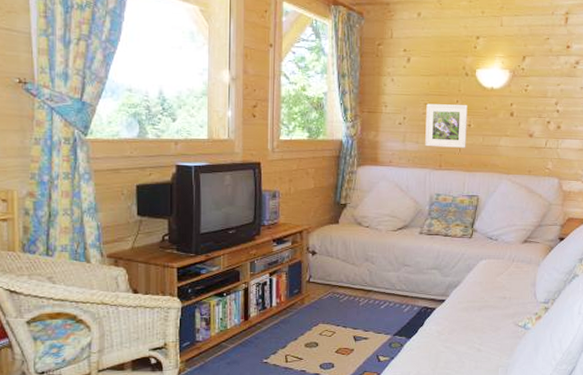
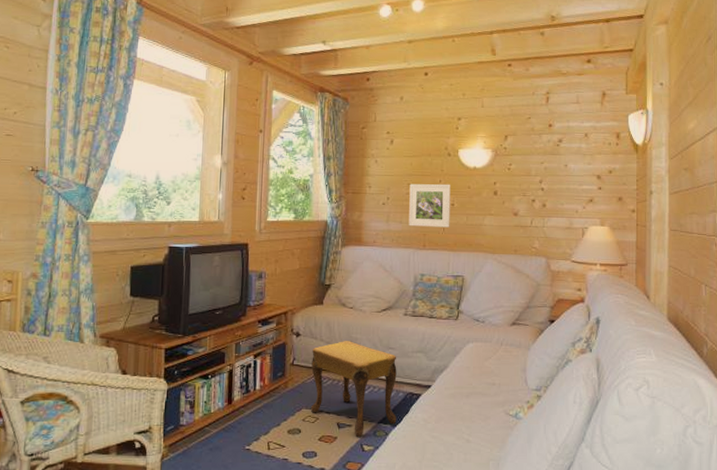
footstool: none [328,259,412,350] -> present [311,341,397,438]

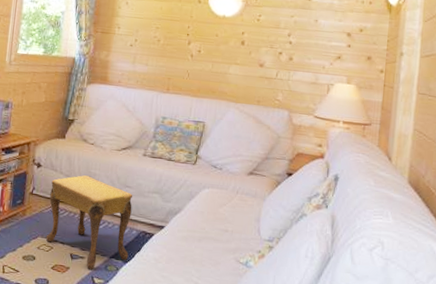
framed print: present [409,183,451,227] -> none [154,27,199,73]

